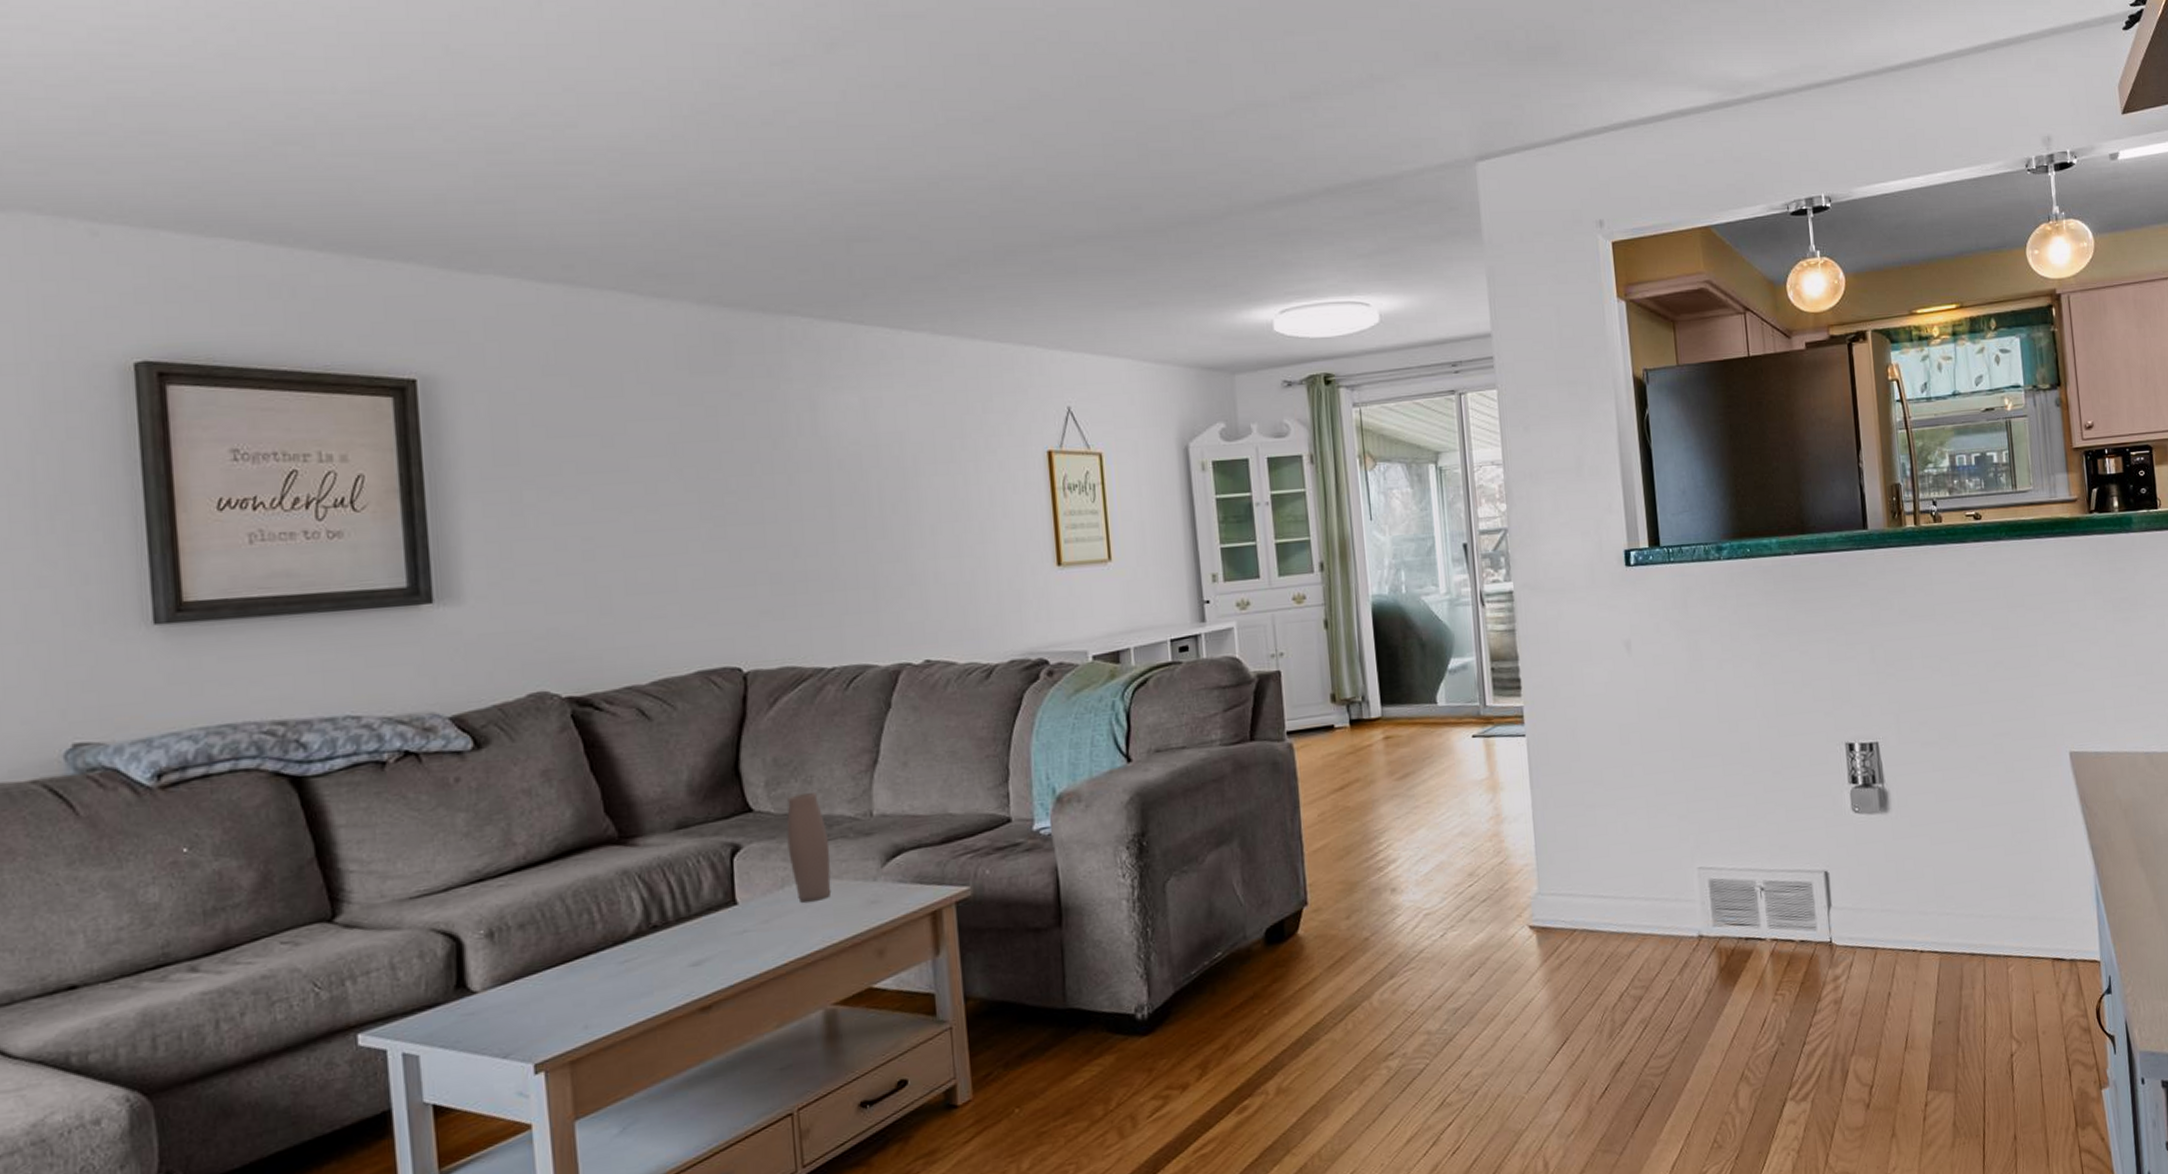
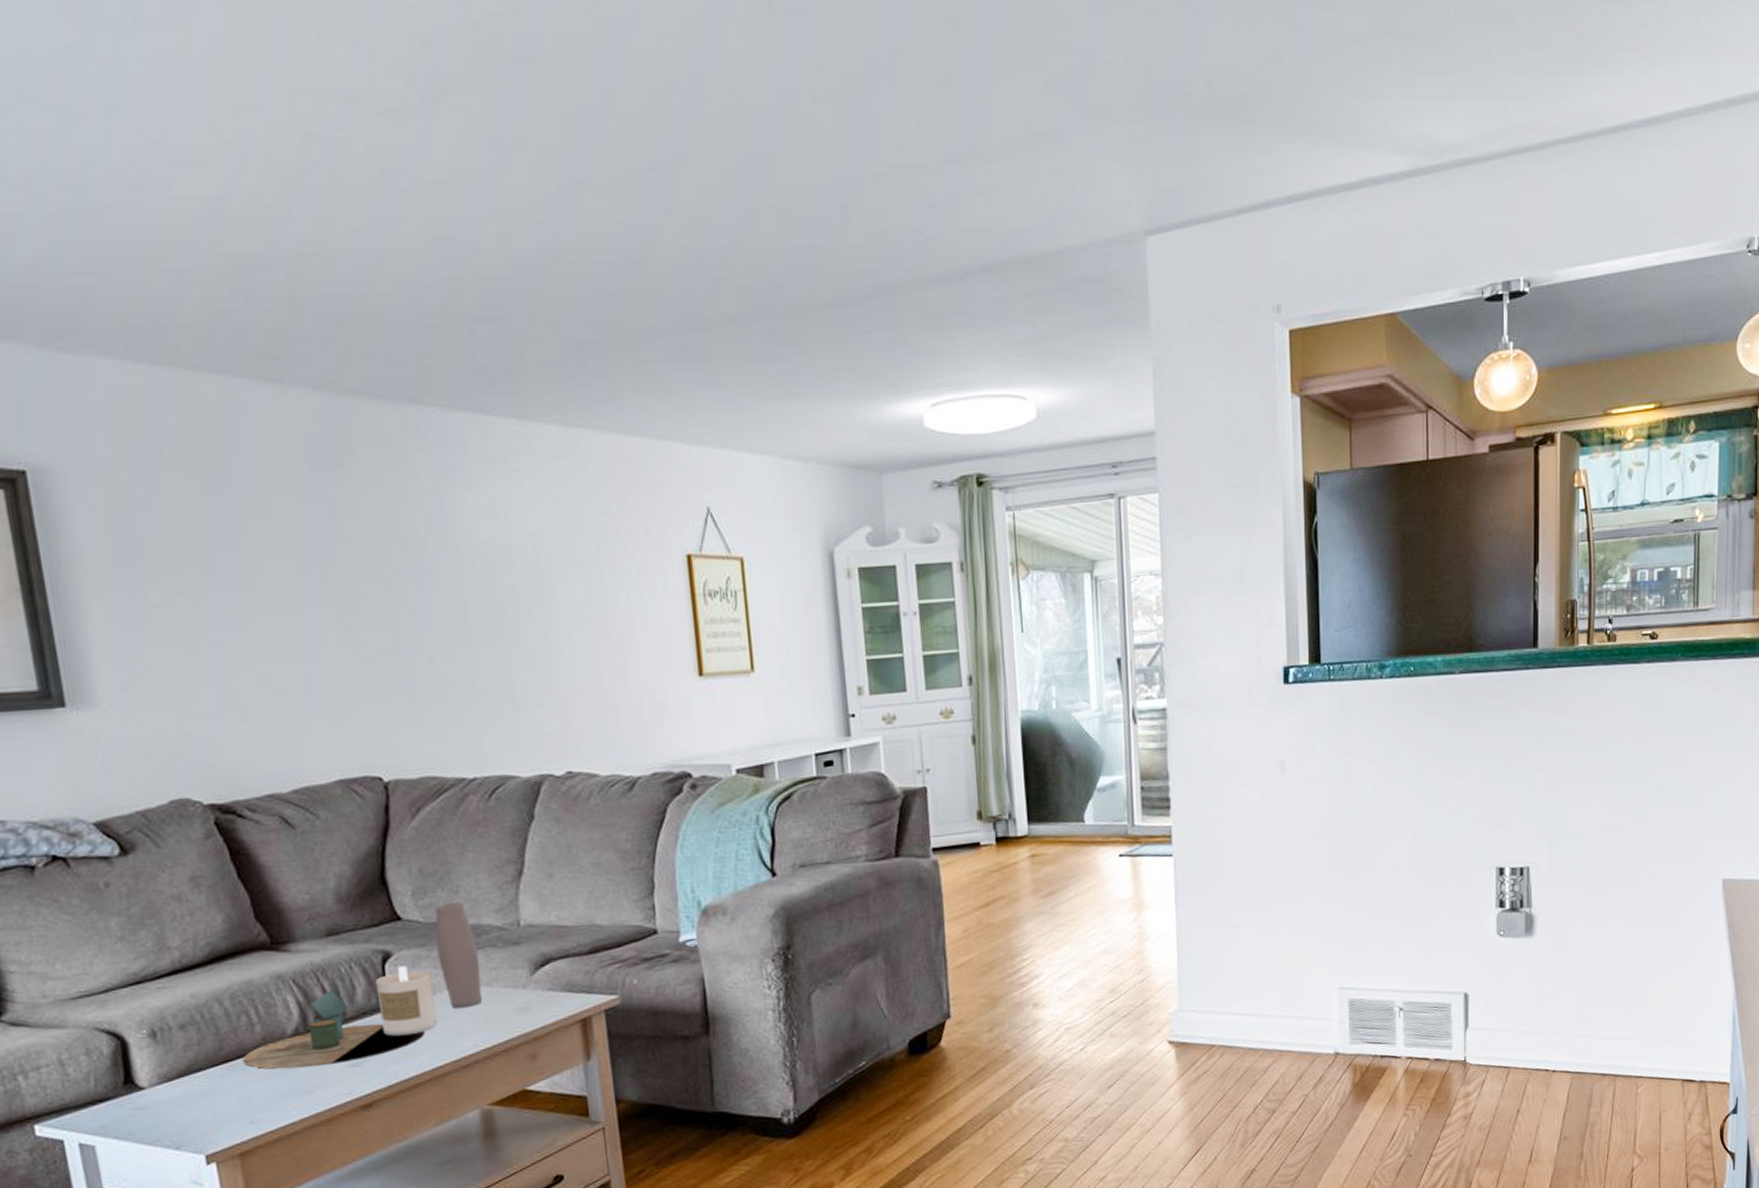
decorative tray: none [580,885,771,970] -> present [241,990,426,1070]
candle: none [722,858,784,933] -> present [375,965,437,1036]

